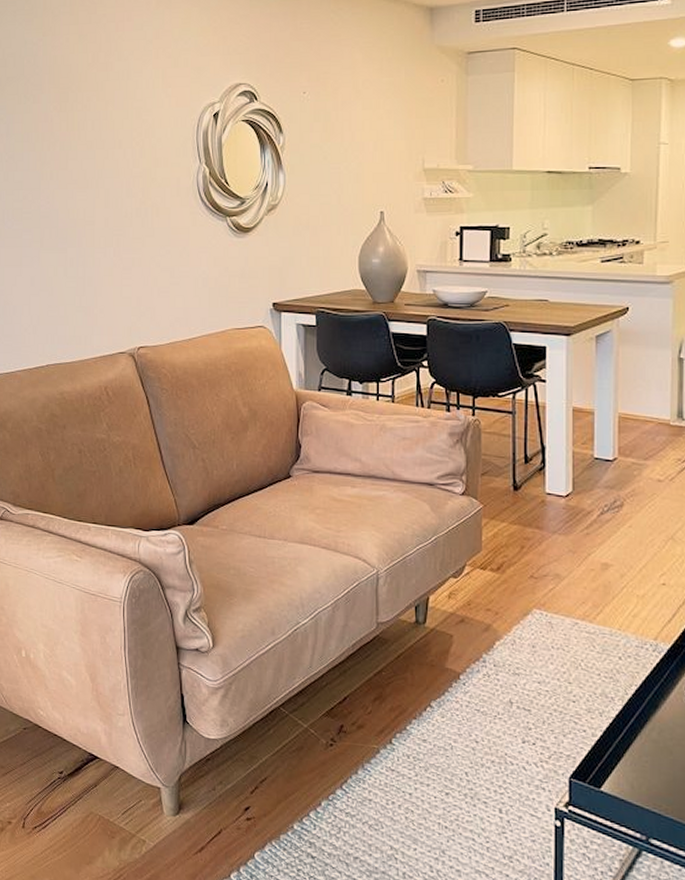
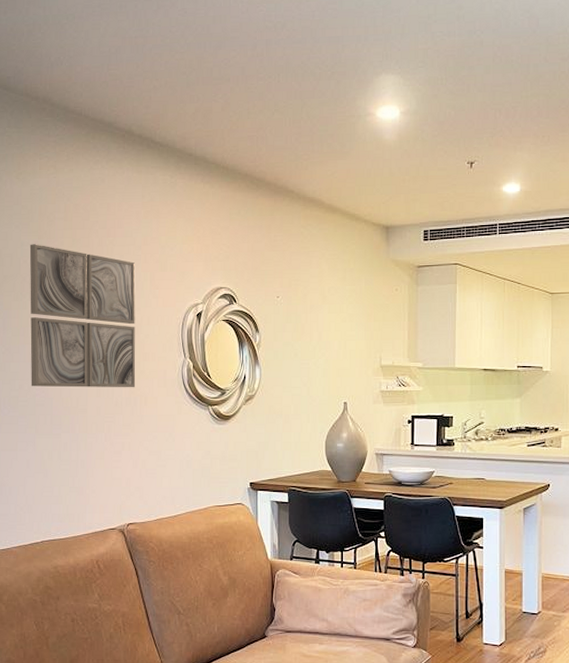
wall art: none [33,42,147,198] -> present [29,244,136,388]

